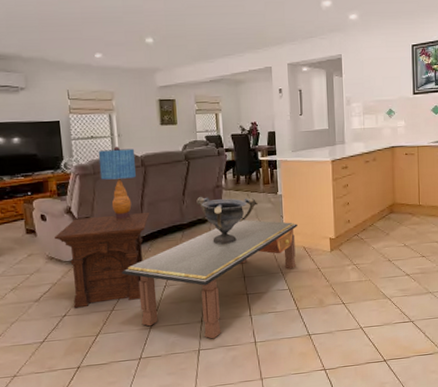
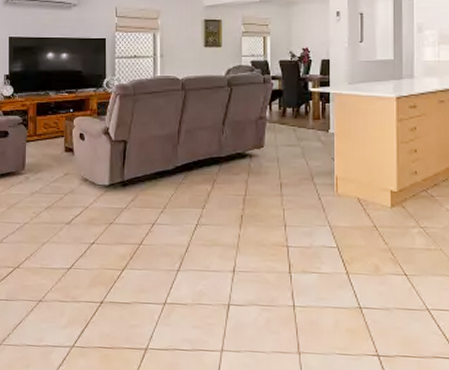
side table: present [55,213,150,308] -> none [91,140,187,237]
table lamp: present [98,146,136,220] -> none [139,67,176,146]
coffee table: present [121,219,298,339] -> none [152,158,352,294]
decorative bowl: present [196,197,259,245] -> none [237,128,306,185]

